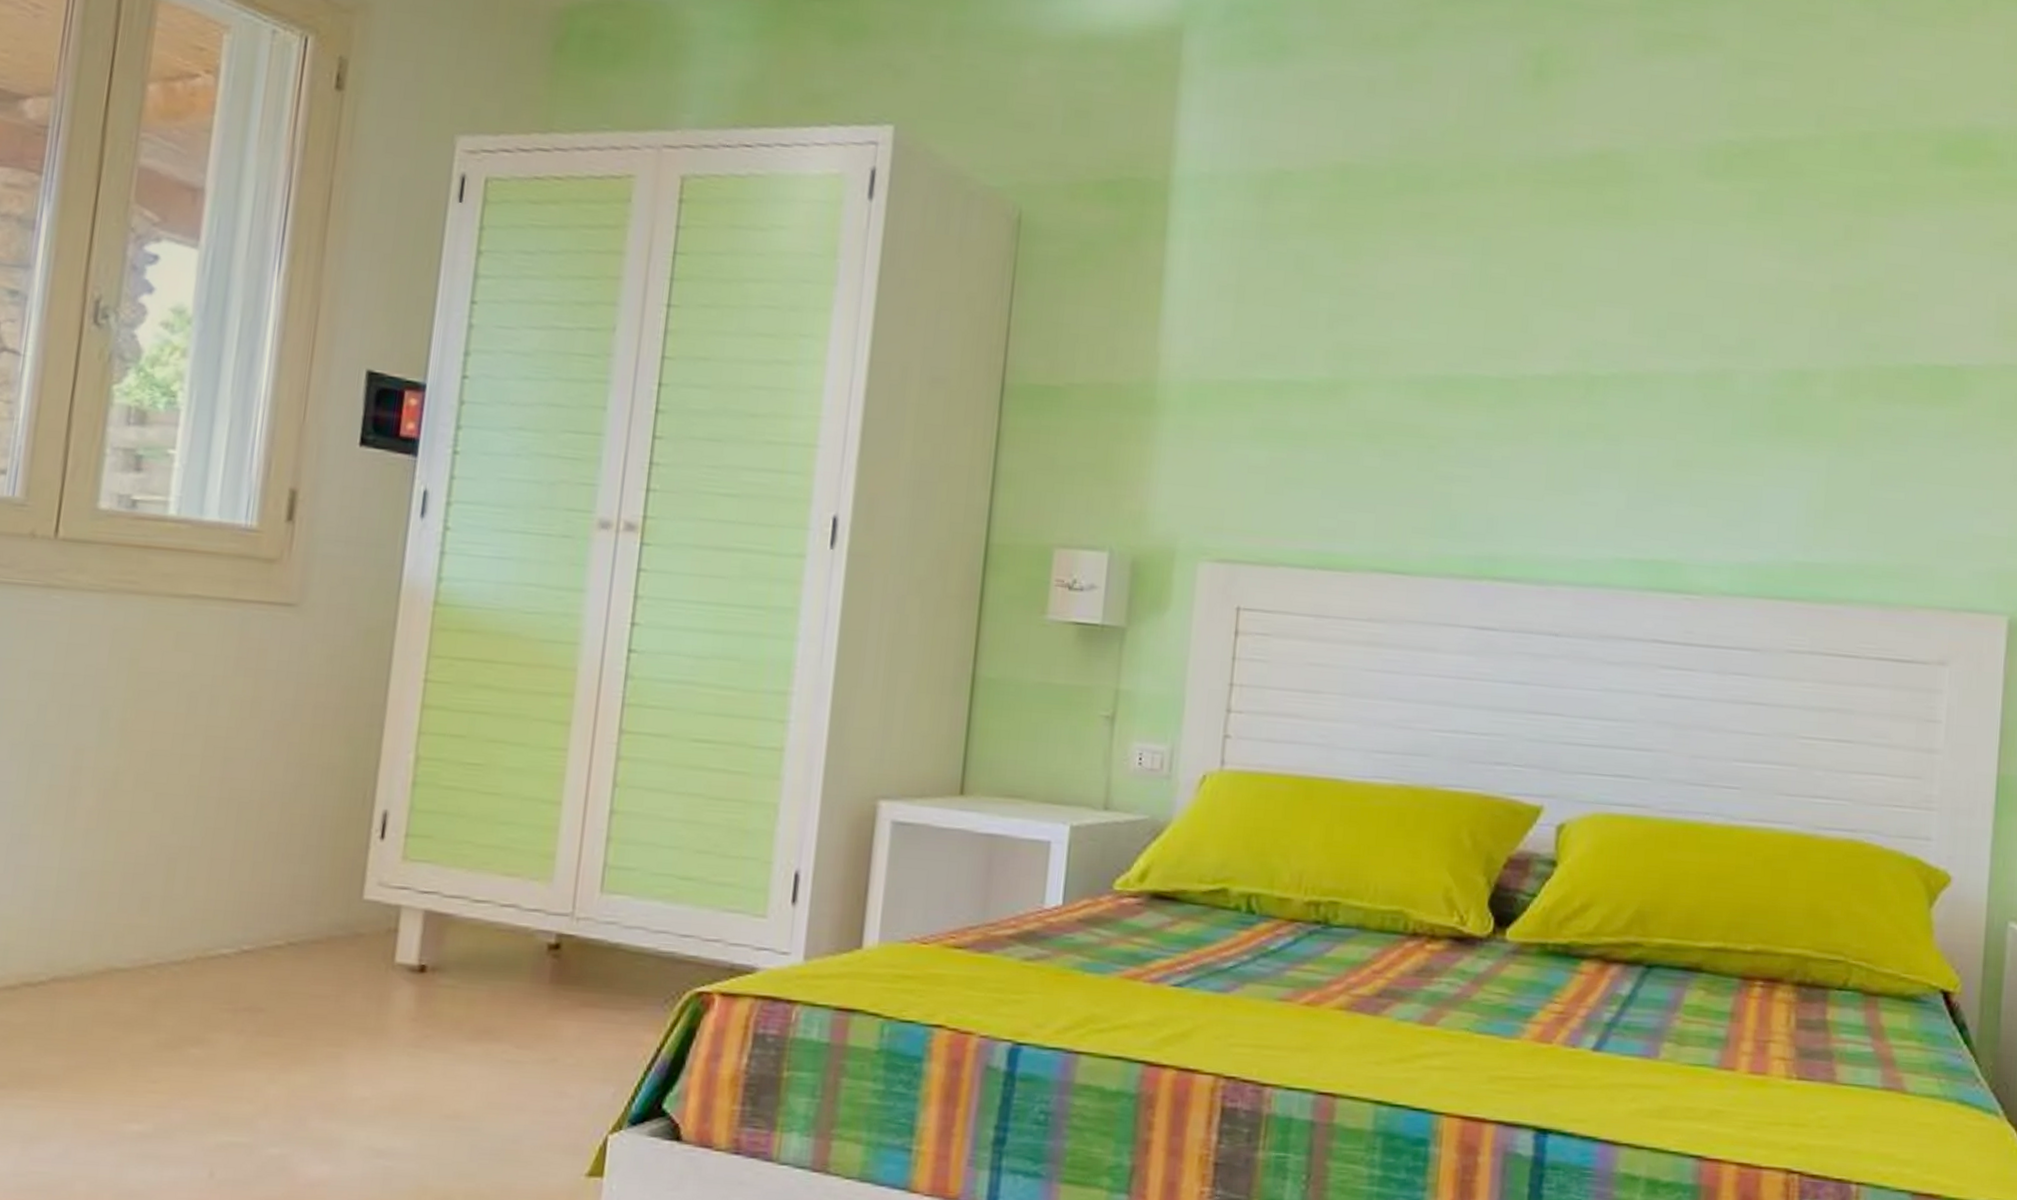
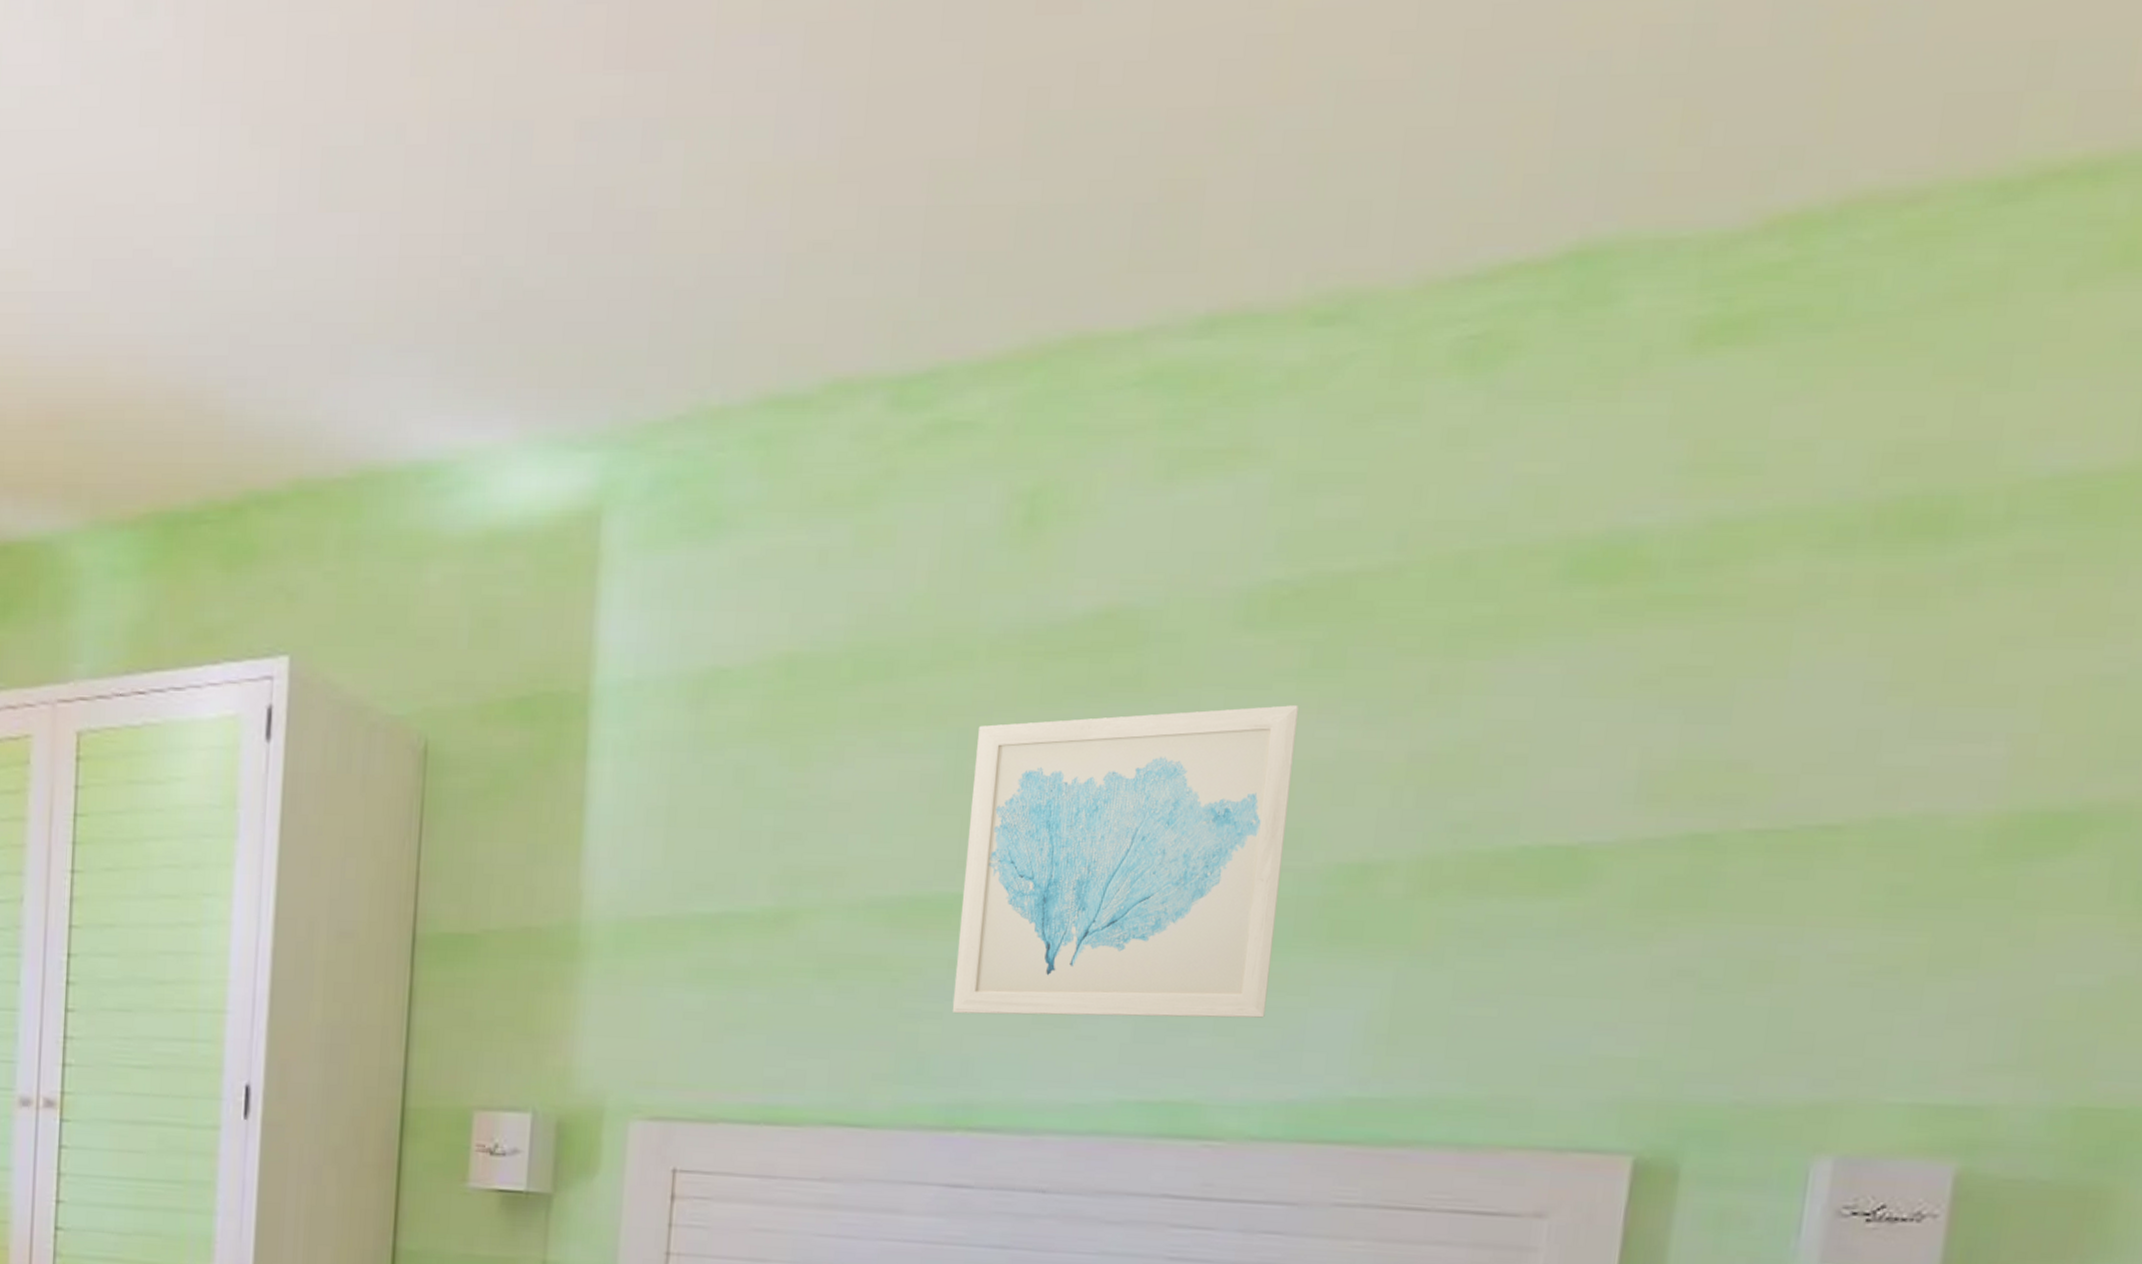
wall art: none [1479,236,1748,493] -> present [952,705,1298,1018]

